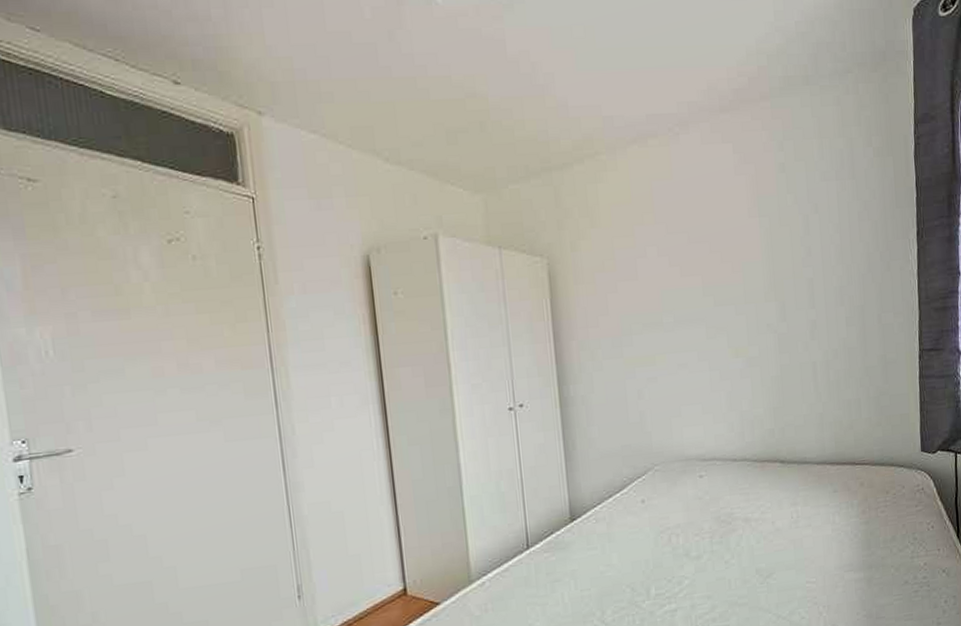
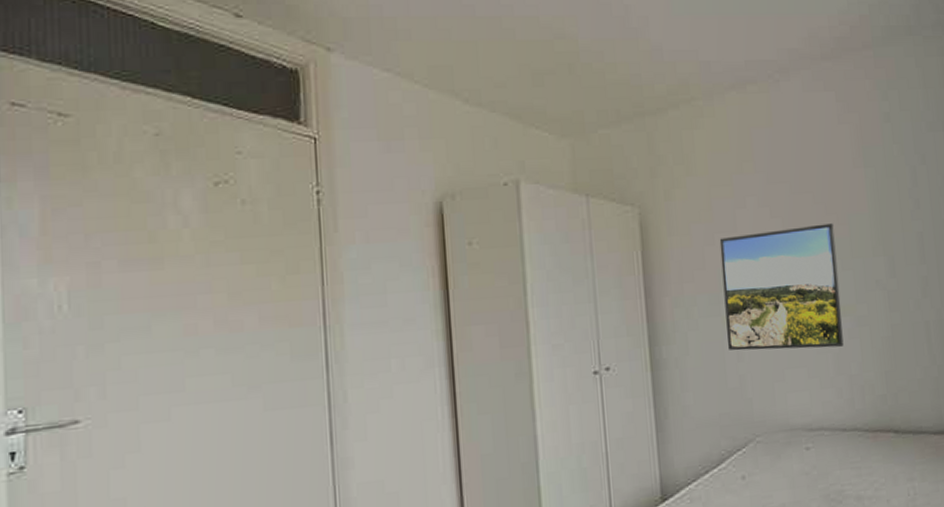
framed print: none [621,271,736,389] -> present [719,223,844,351]

